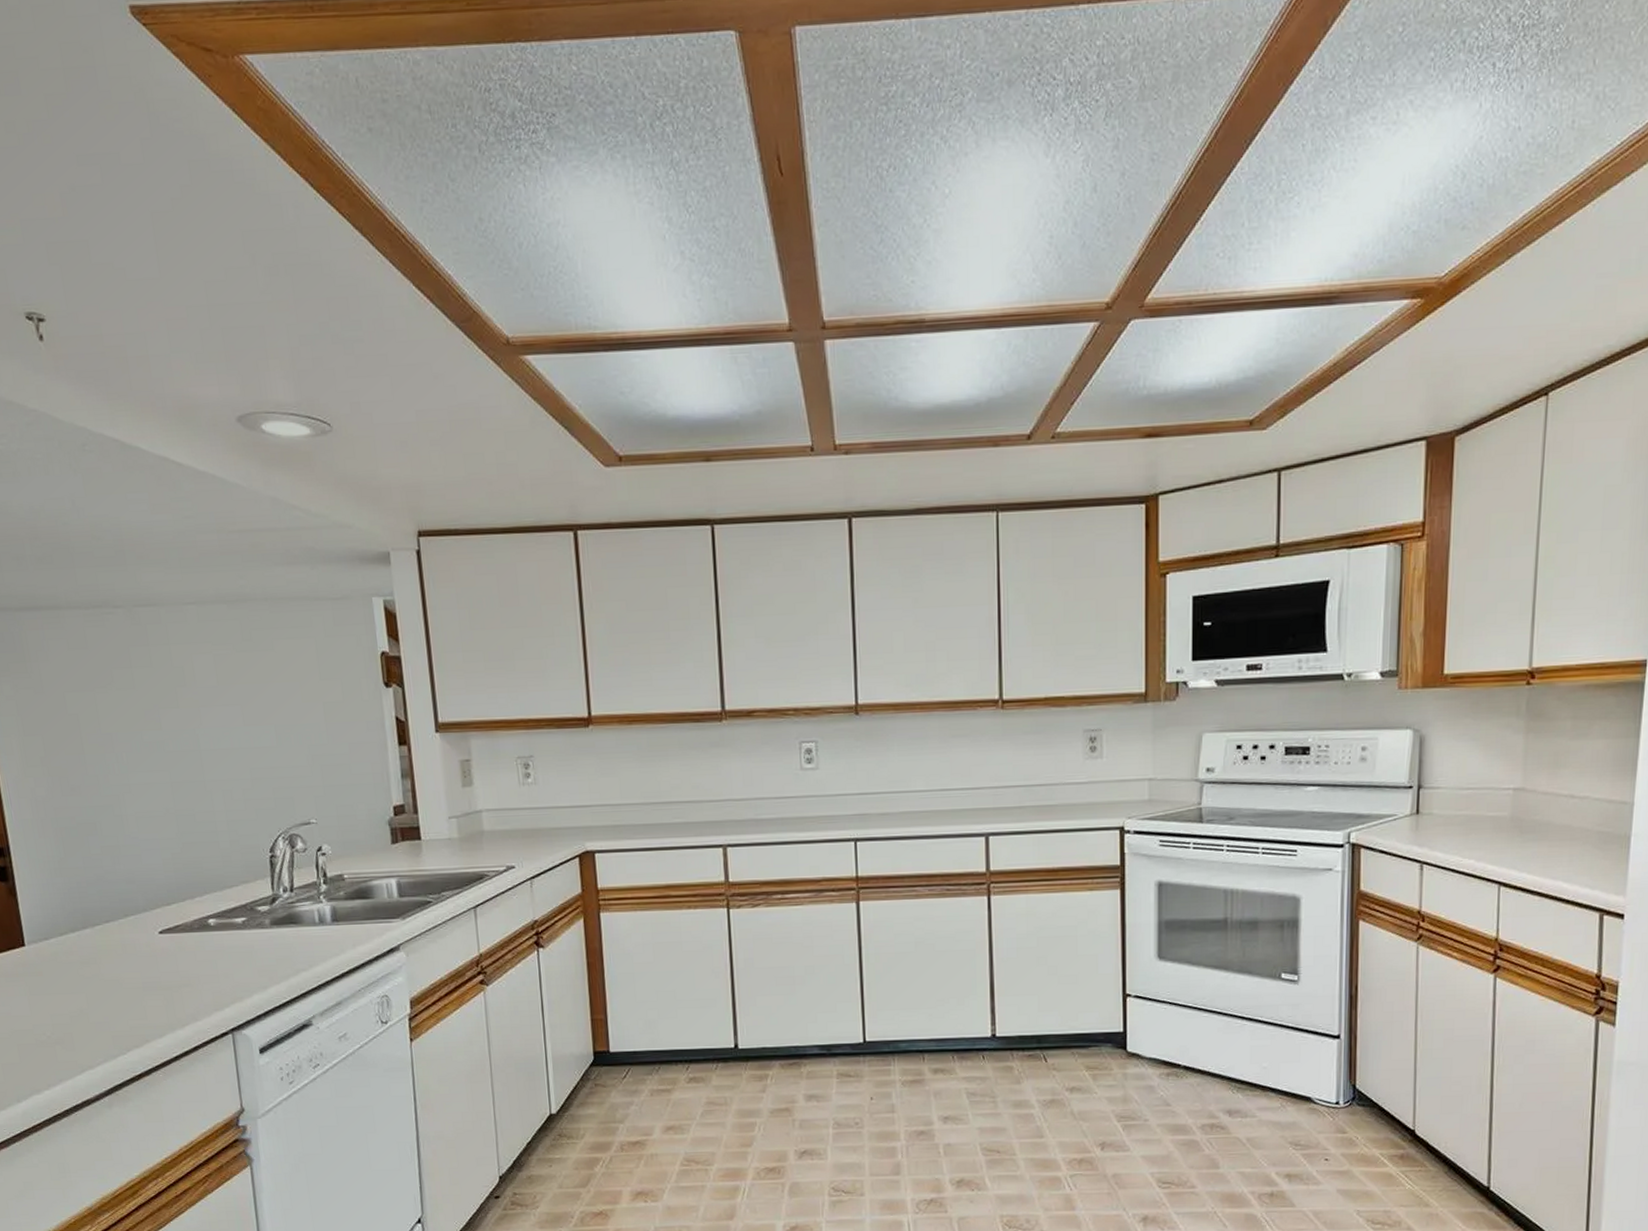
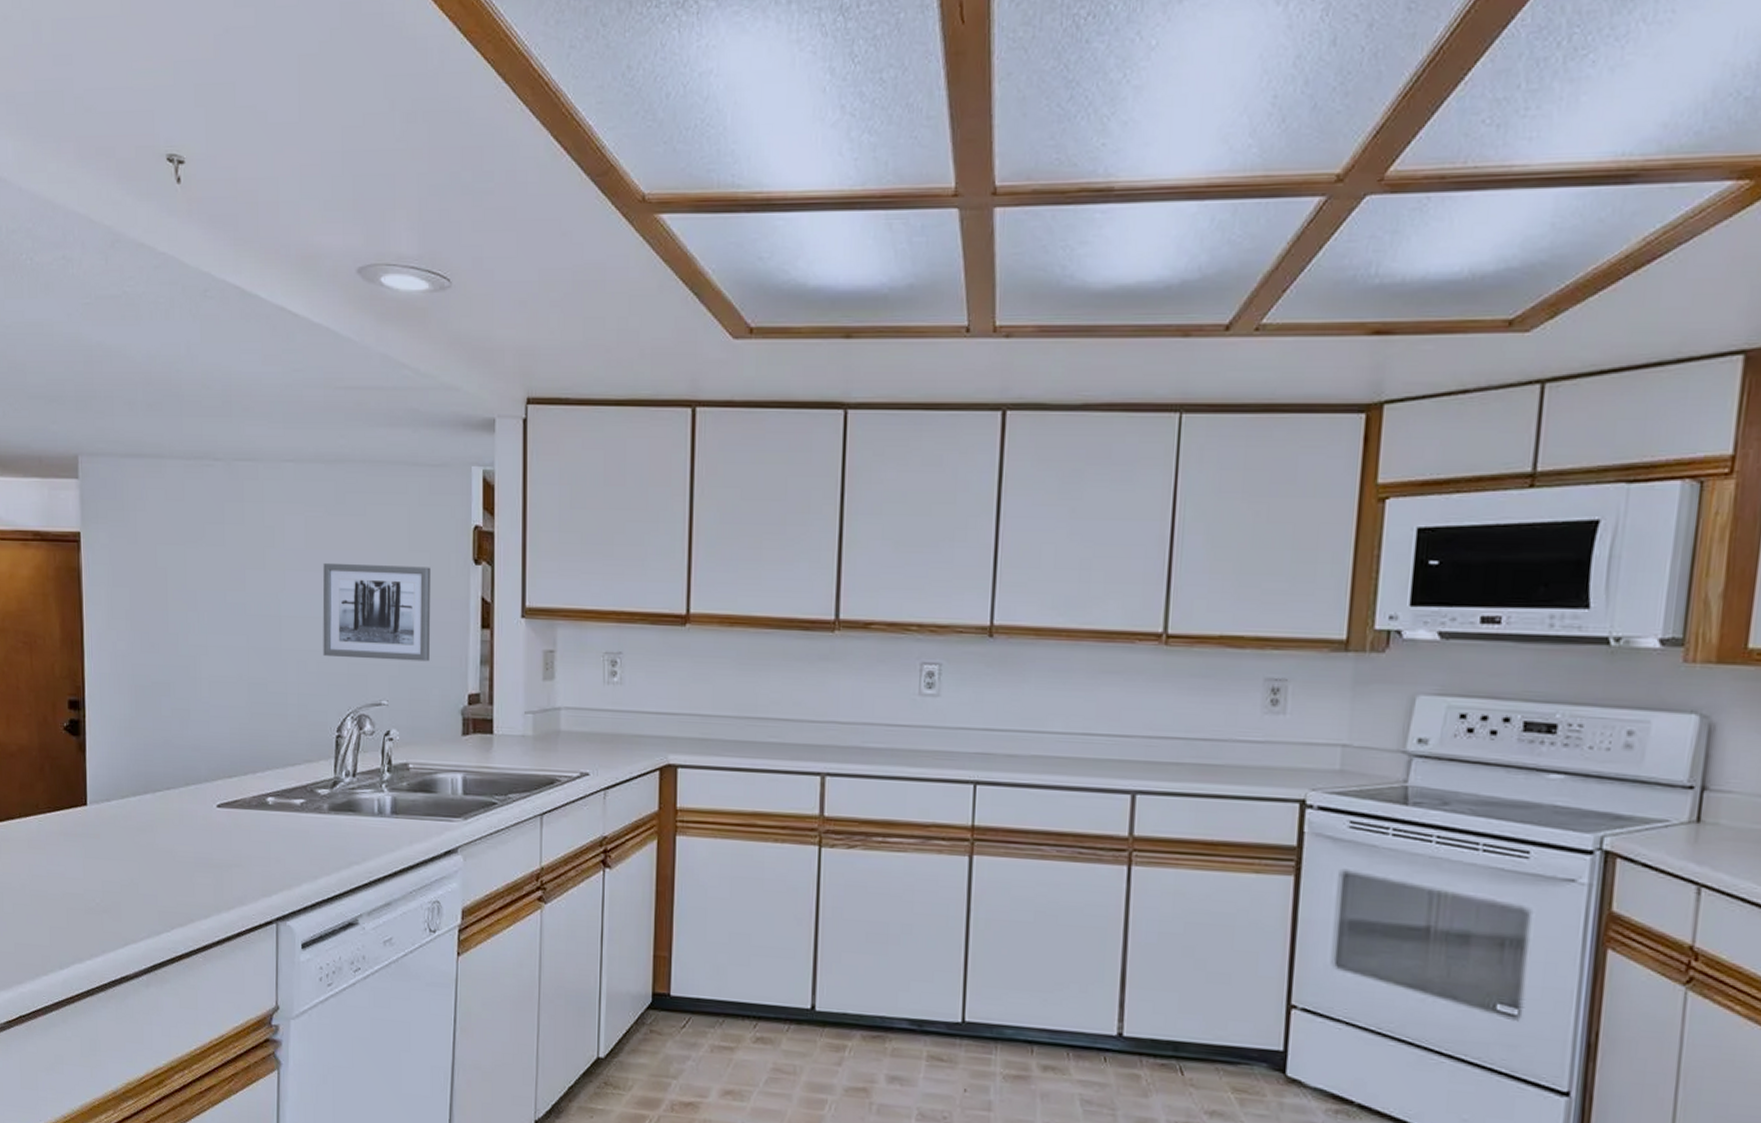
wall art: none [237,693,353,784] -> present [322,562,431,662]

